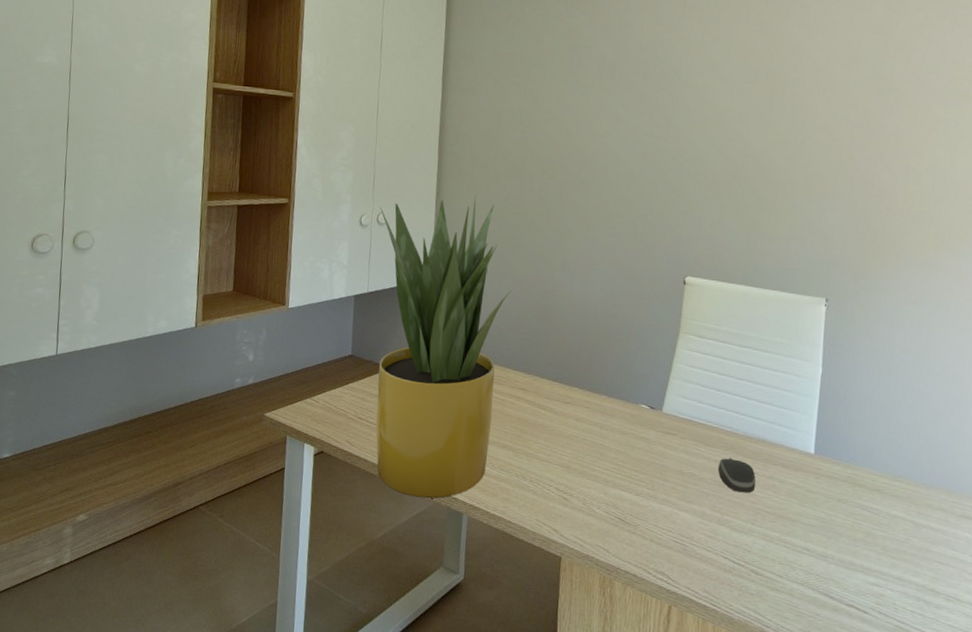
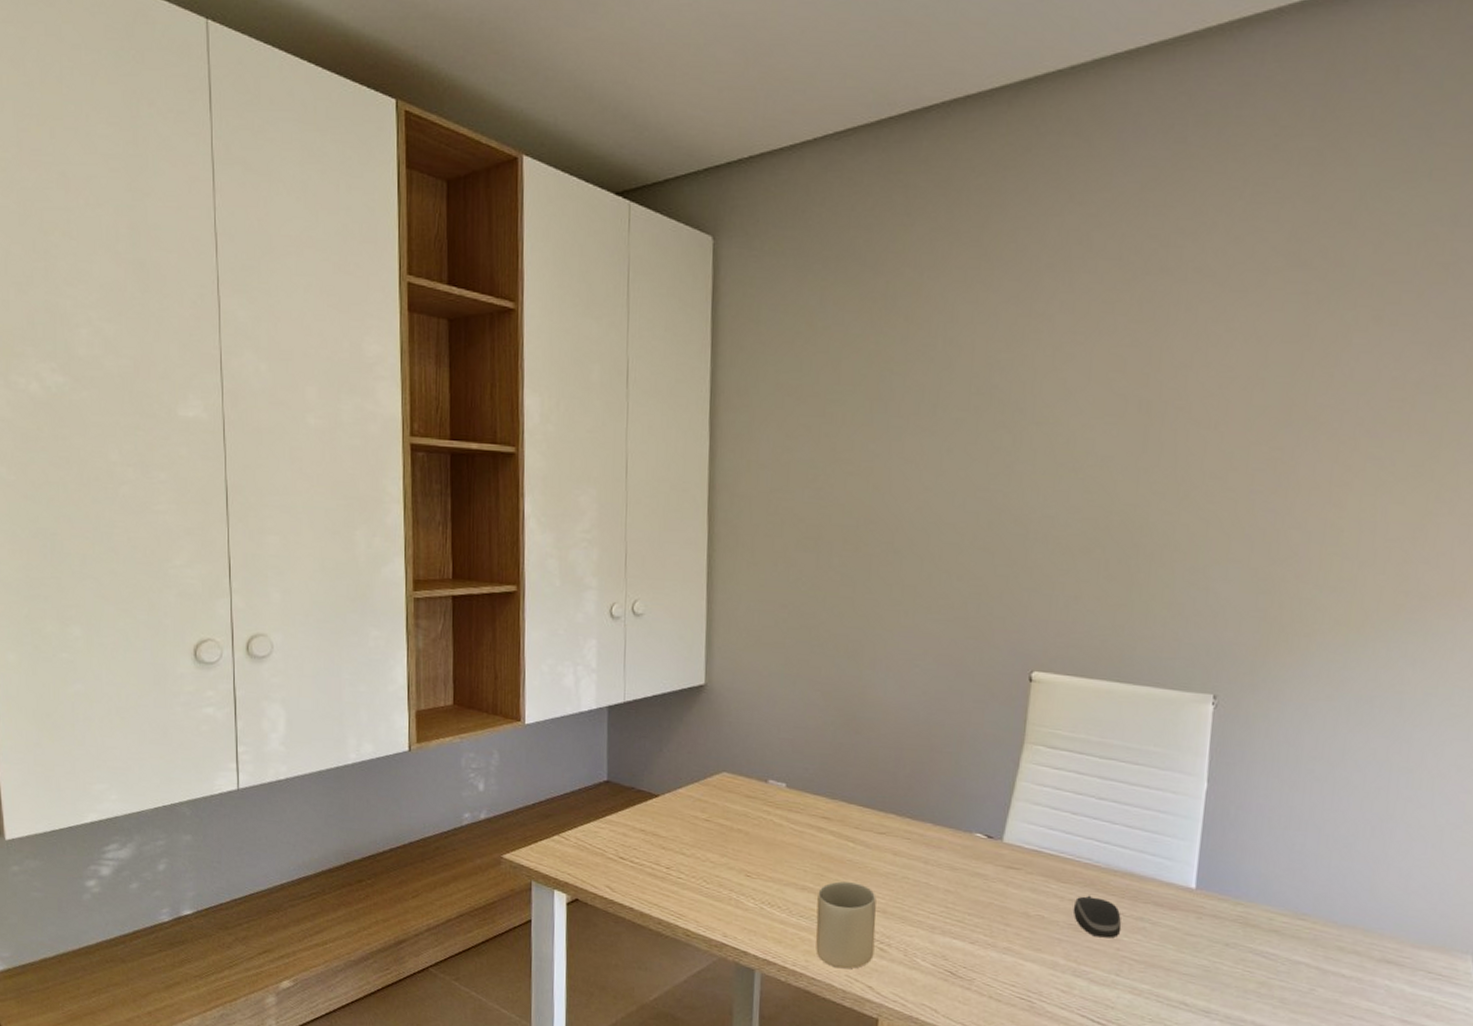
planter: present [376,194,514,499] -> none [634,573,811,953]
mug: none [512,441,562,515] -> present [815,881,876,969]

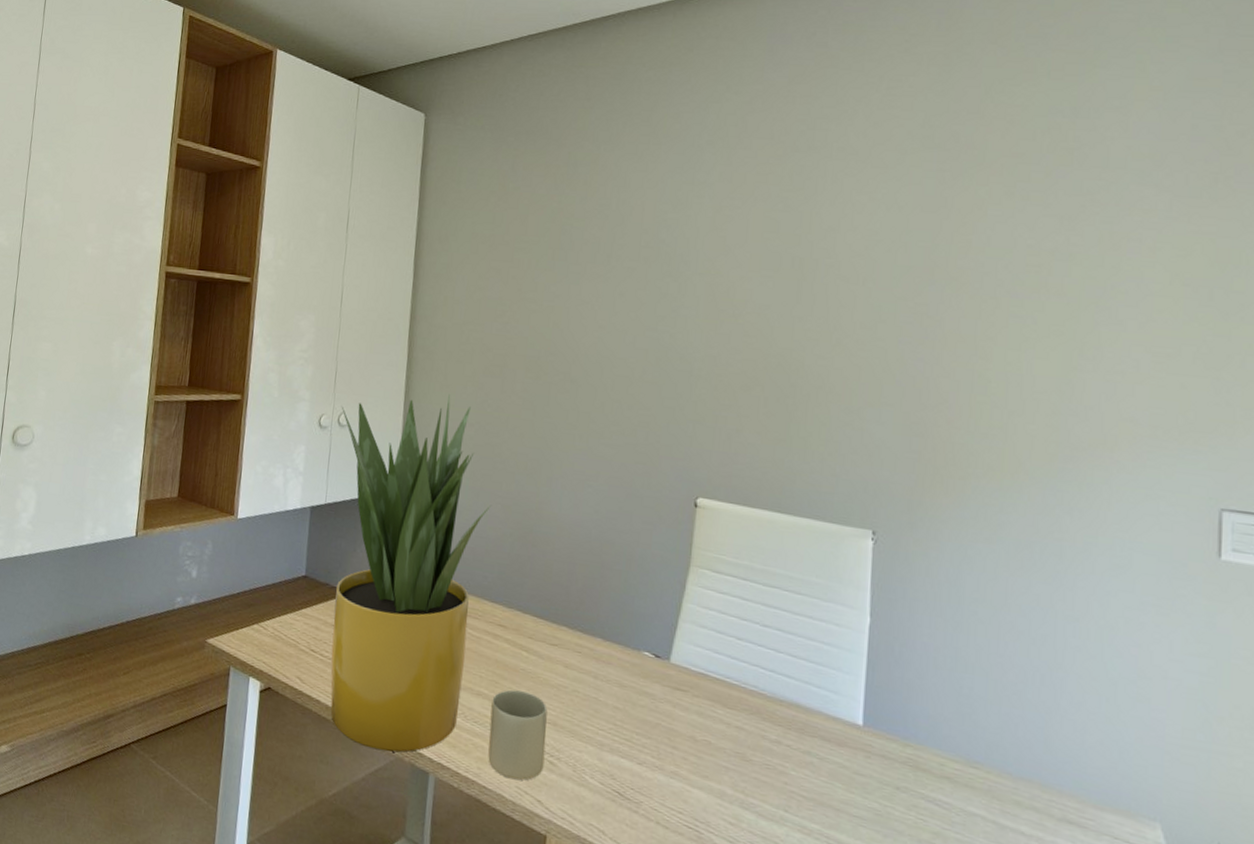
planter: none [634,573,811,953] -> present [330,394,492,753]
computer mouse: present [1073,895,1121,938] -> none [739,723,788,771]

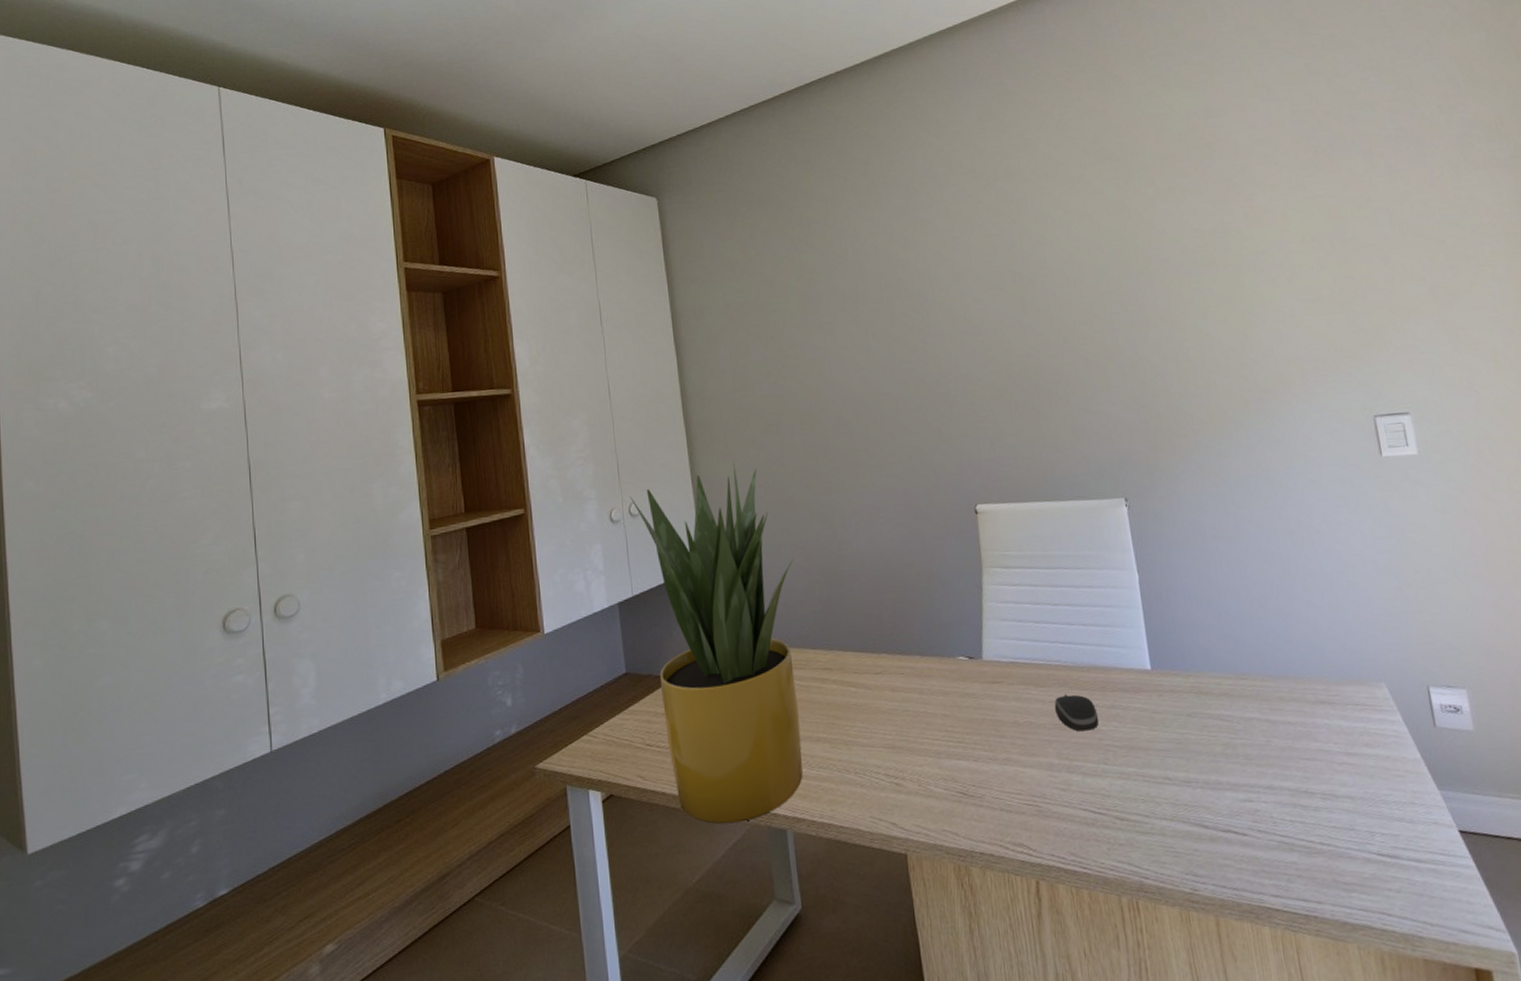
mug: present [488,689,548,781] -> none [831,724,892,812]
computer mouse: none [739,723,788,771] -> present [1054,694,1098,732]

